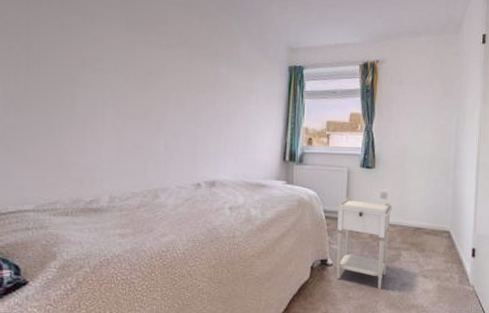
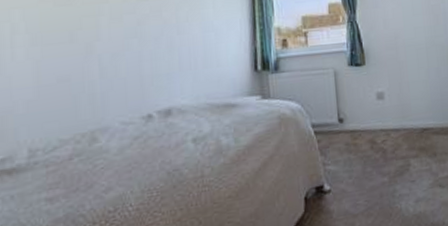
nightstand: present [336,198,394,289] -> none [325,103,396,212]

